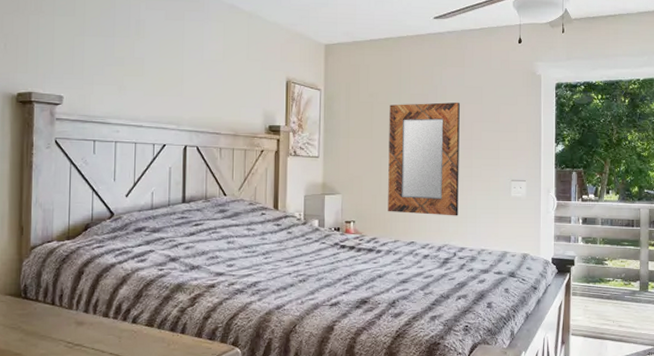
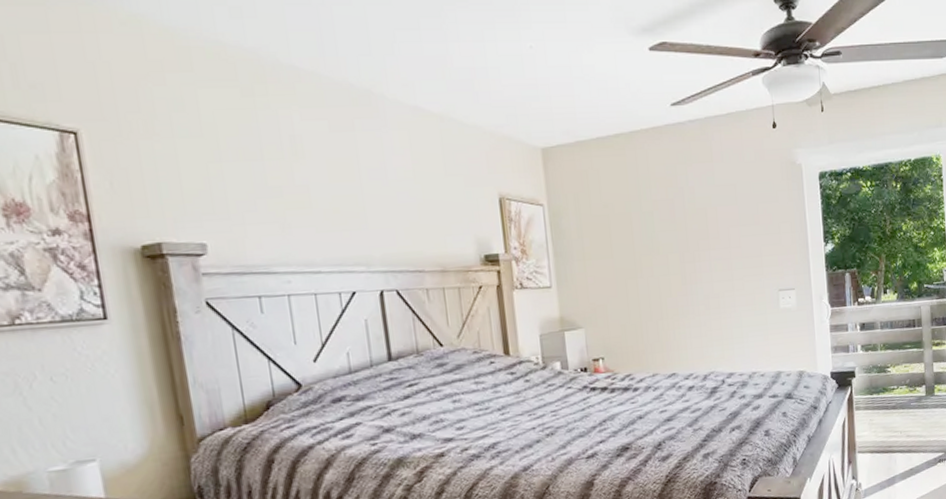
home mirror: present [388,102,460,216] -> none [629,206,723,343]

